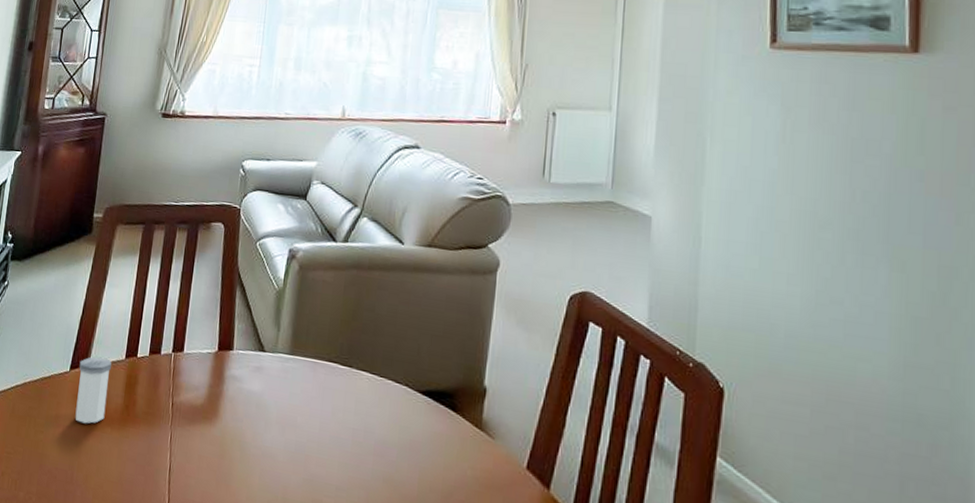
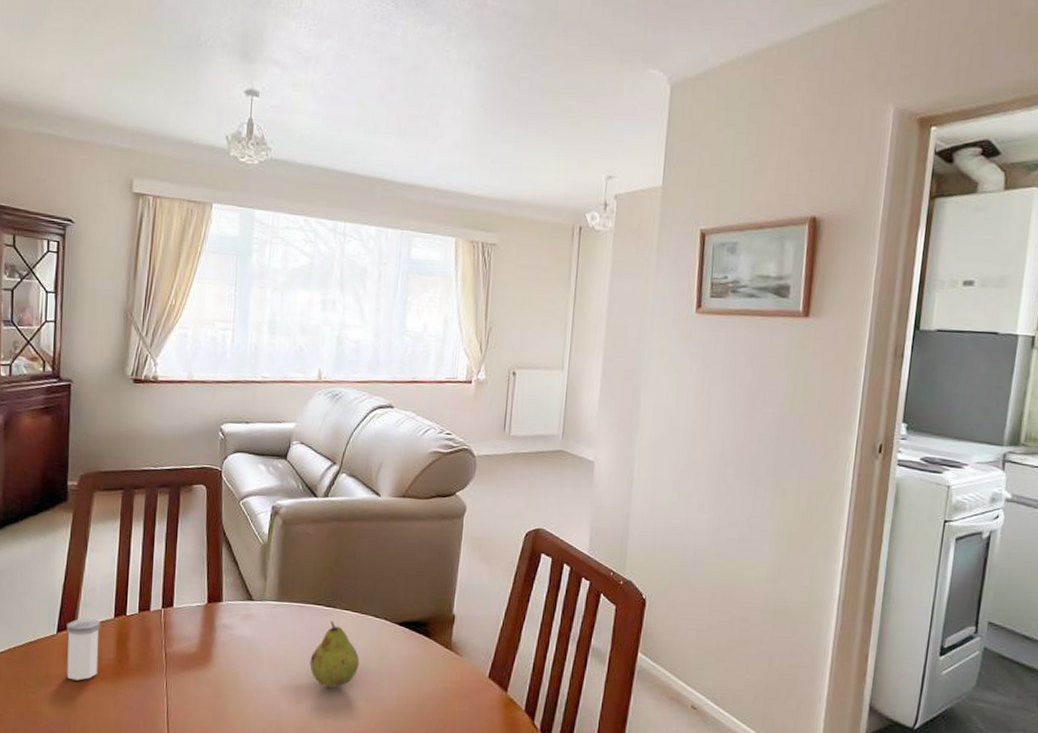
fruit: none [321,381,377,462] -> present [309,620,360,689]

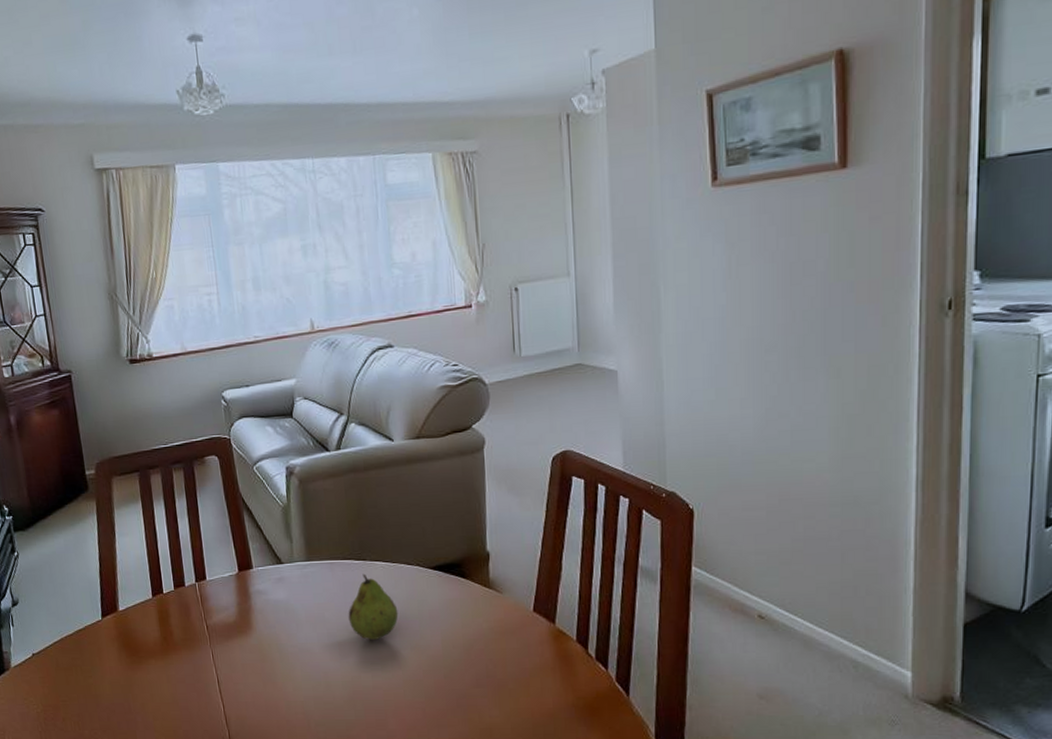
salt shaker: present [66,618,100,681] -> none [109,600,146,661]

